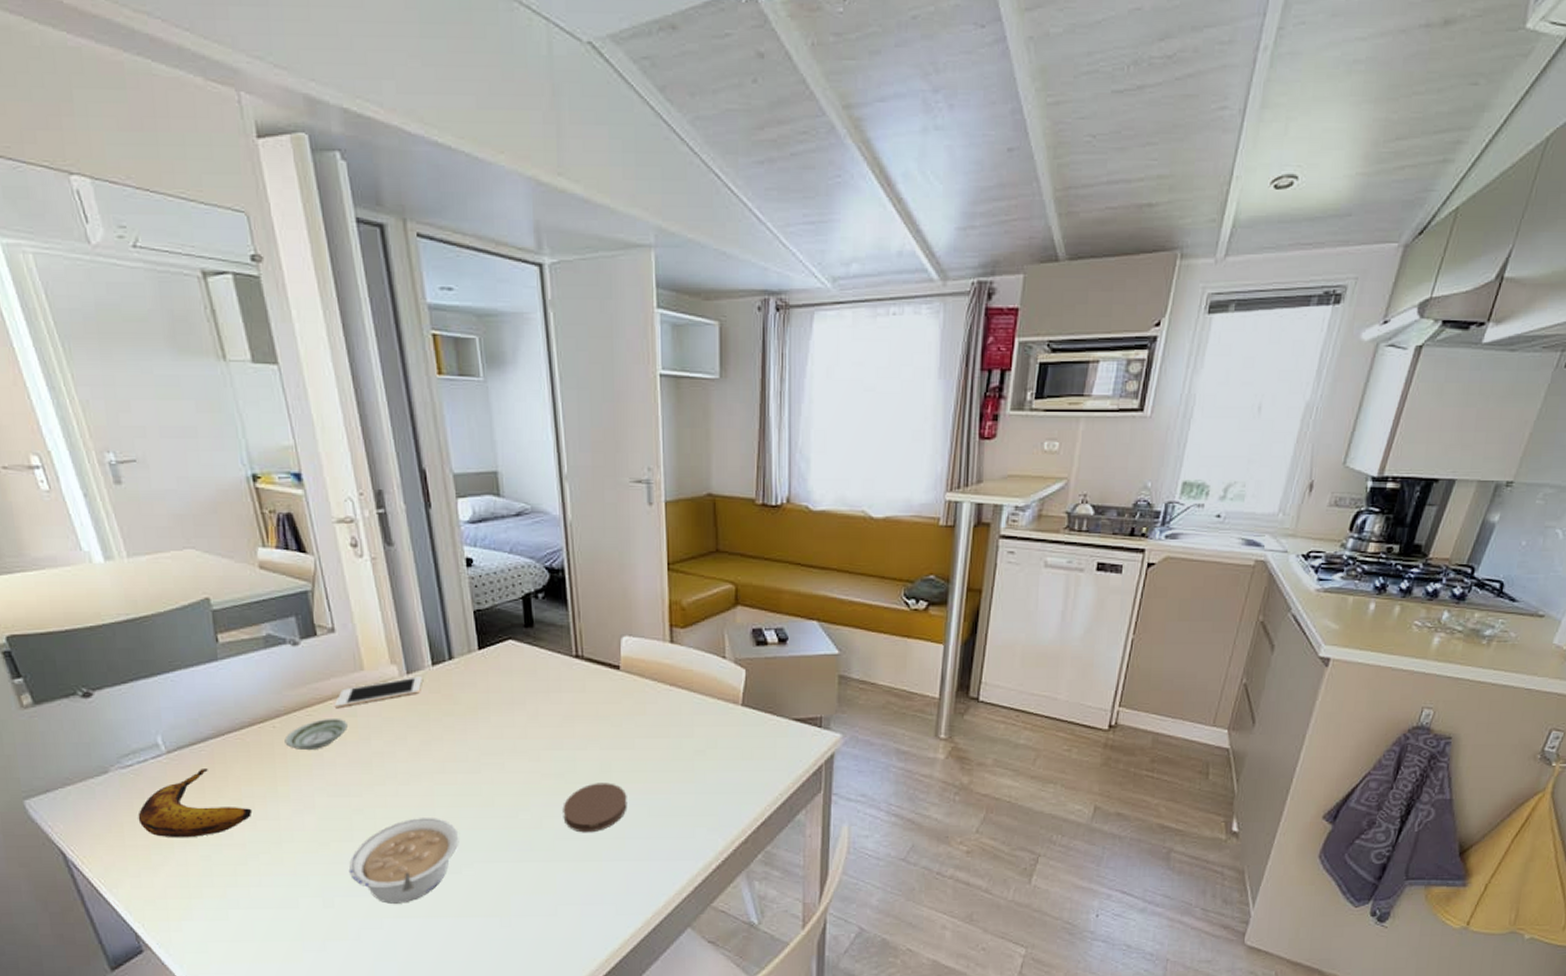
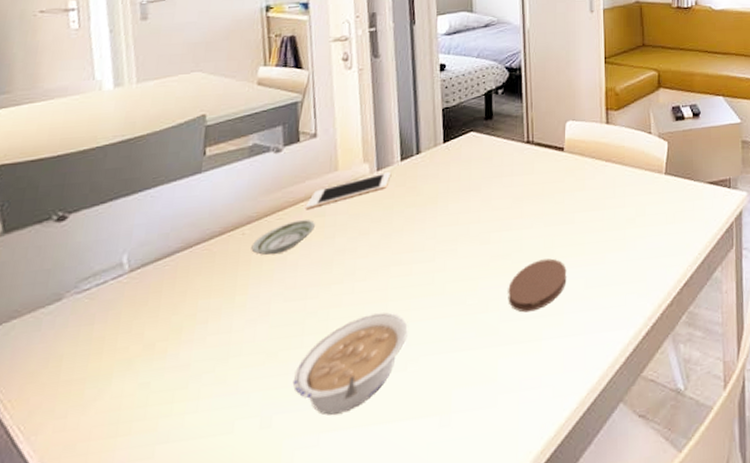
banana: present [138,769,253,838] -> none [81,284,205,367]

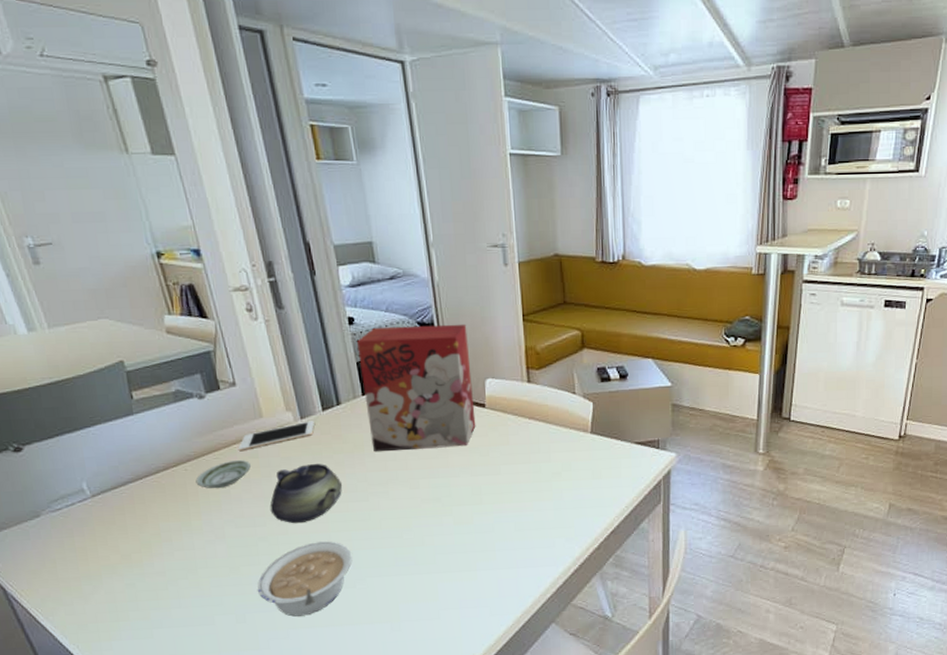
teapot: none [326,220,409,294] -> present [270,464,342,524]
cereal box: none [445,67,554,204] -> present [357,324,476,452]
coaster: present [508,258,567,313] -> none [441,504,497,548]

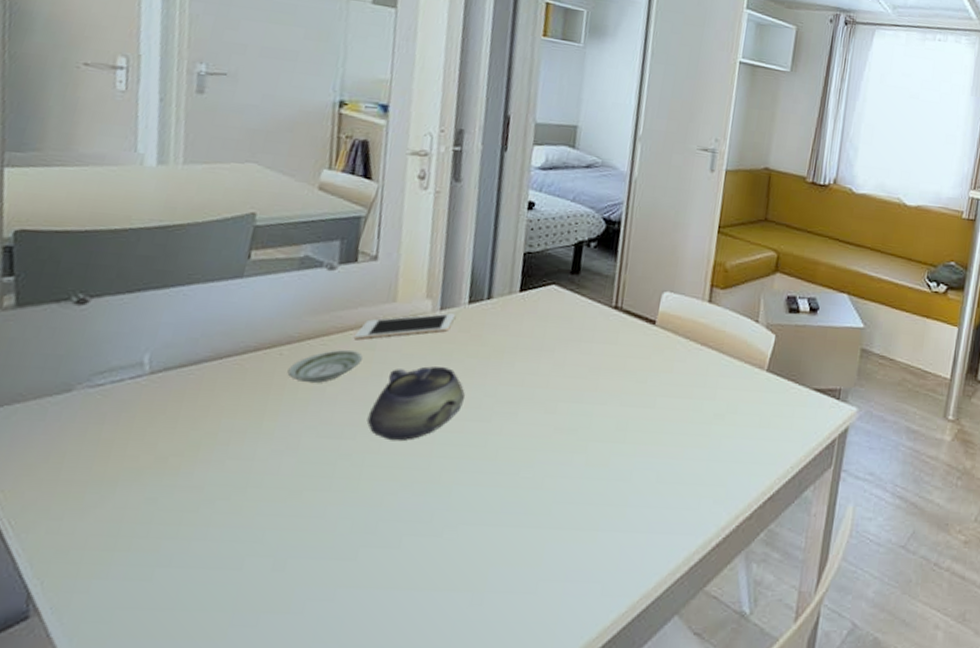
legume: present [257,541,353,617] -> none [314,468,451,570]
cereal box: present [357,324,476,452] -> none [514,216,656,368]

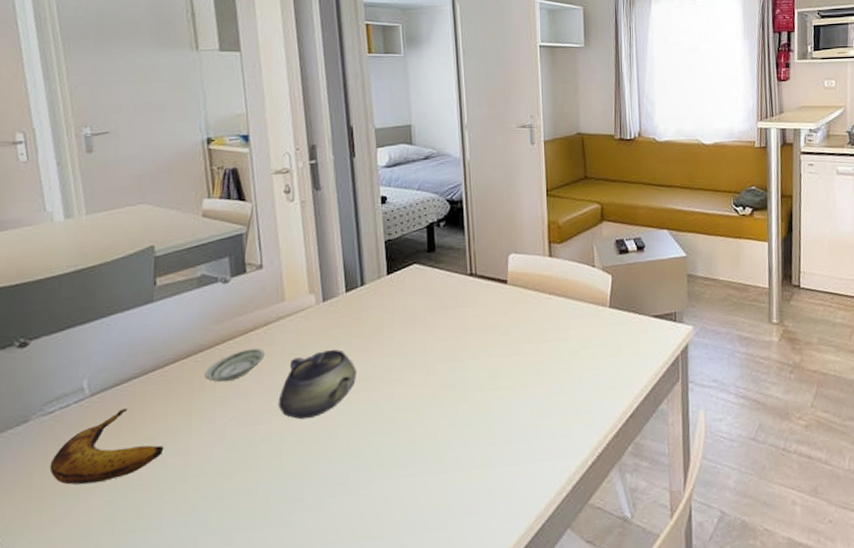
banana: none [86,395,225,476] -> present [49,409,164,485]
cell phone: present [355,313,455,339] -> none [255,303,336,338]

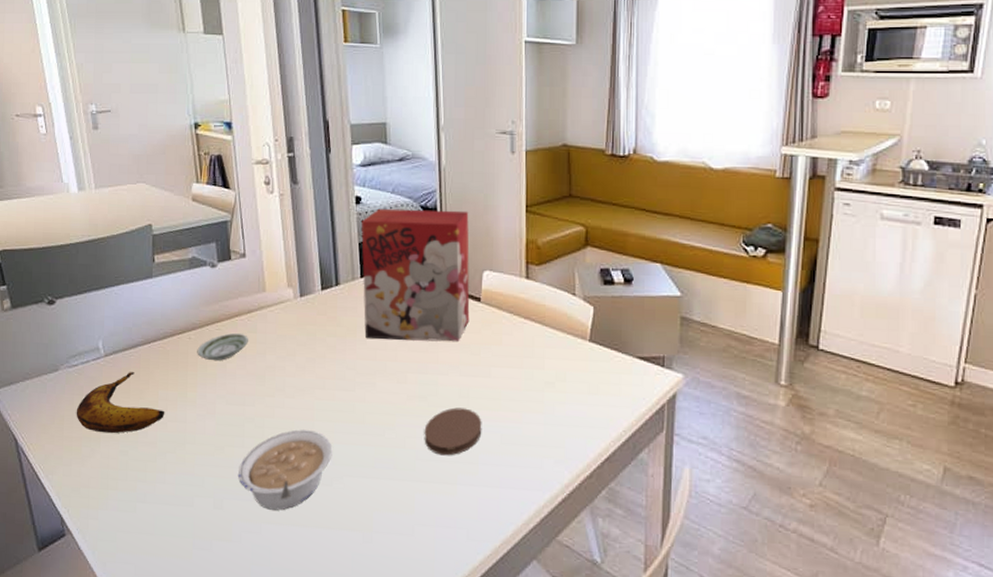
legume: none [250,438,359,534] -> present [237,429,333,511]
teapot: present [278,350,356,420] -> none [260,345,331,408]
cereal box: none [387,200,497,335] -> present [361,208,470,342]
coaster: none [455,389,513,441] -> present [424,407,482,456]

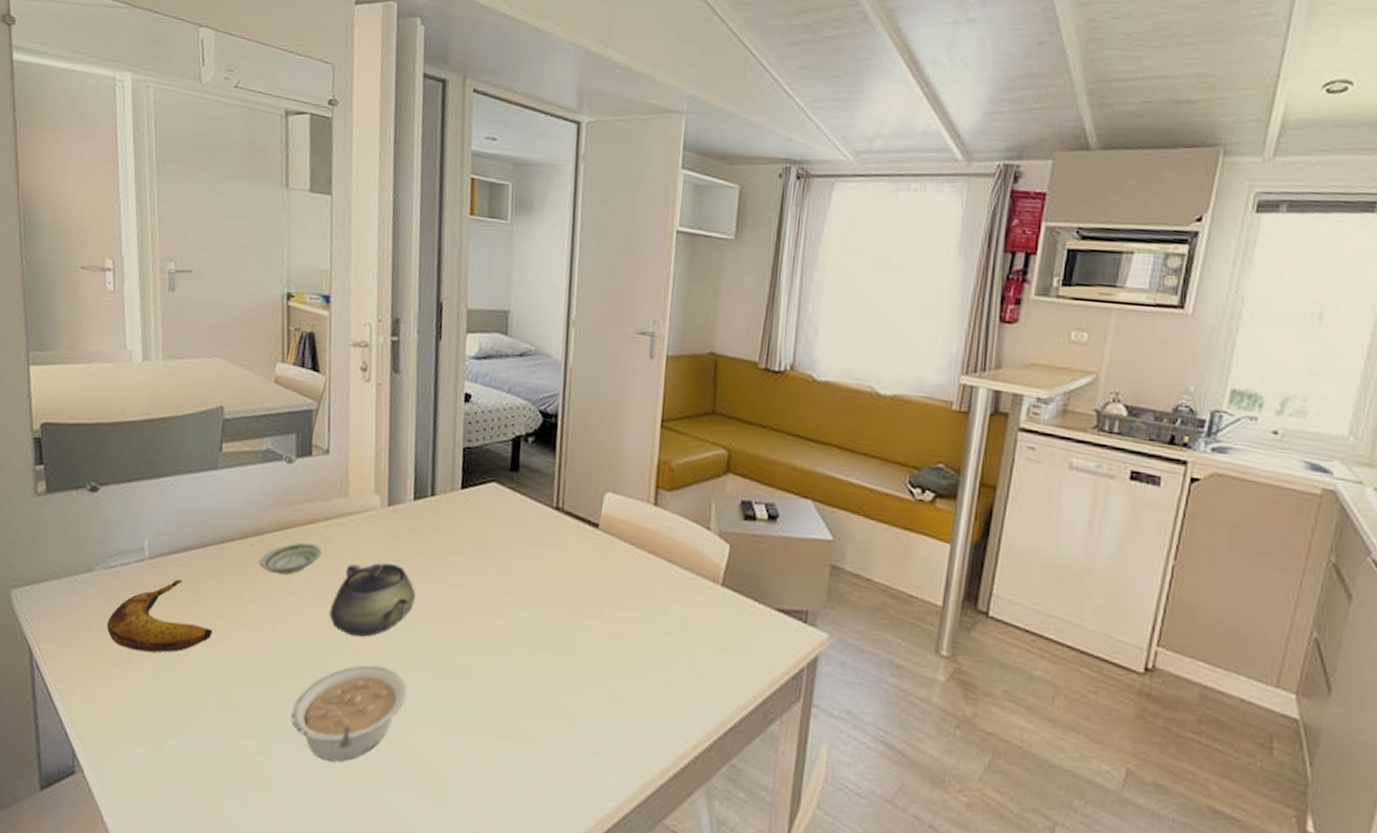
teapot: none [260,345,331,408] -> present [329,563,415,637]
cereal box: present [361,208,470,342] -> none [459,409,595,574]
coaster: present [424,407,482,456] -> none [516,652,587,711]

